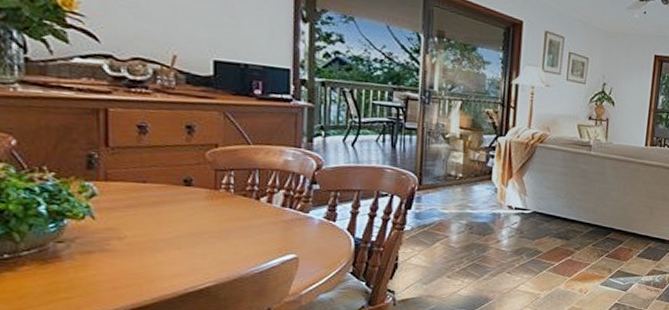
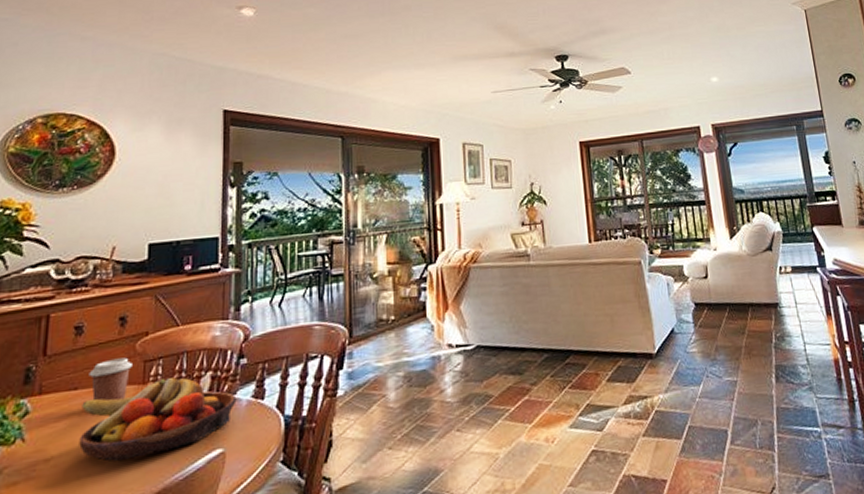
fruit bowl: none [152,188,309,250] -> present [79,377,237,462]
coffee cup: none [157,162,203,200] -> present [88,357,132,402]

